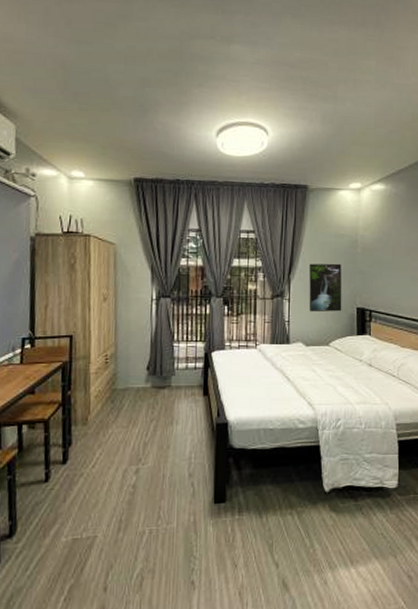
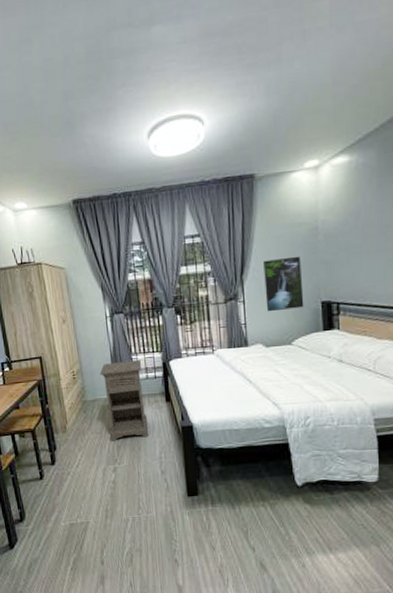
nightstand: none [136,348,183,437] -> present [99,360,150,441]

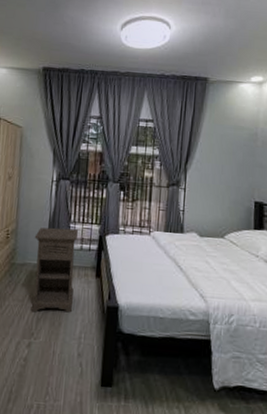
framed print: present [263,256,304,312] -> none [204,154,240,205]

